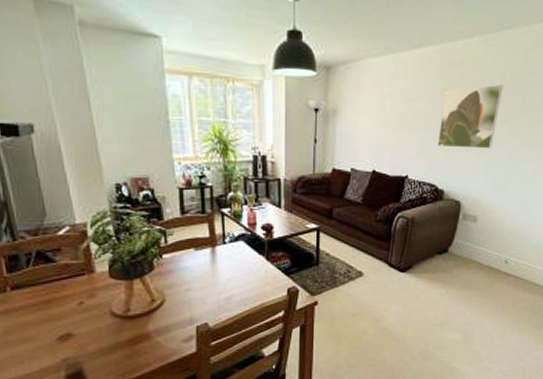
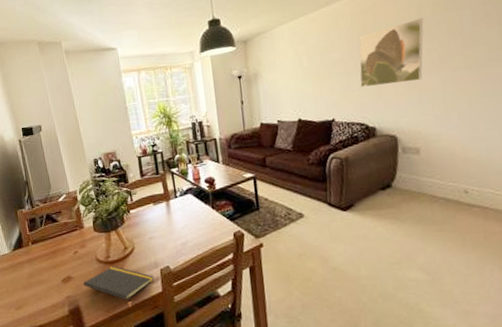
notepad: none [89,321,188,364] -> present [83,265,154,302]

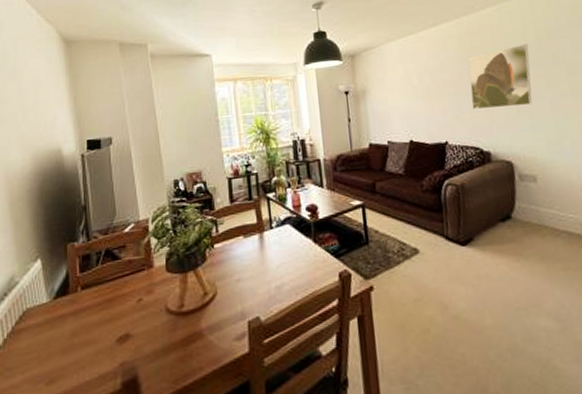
notepad: present [83,265,154,302] -> none [145,317,240,368]

